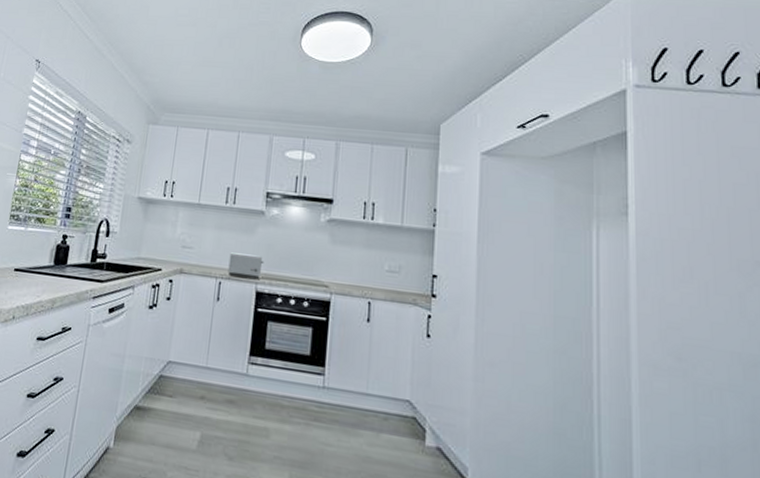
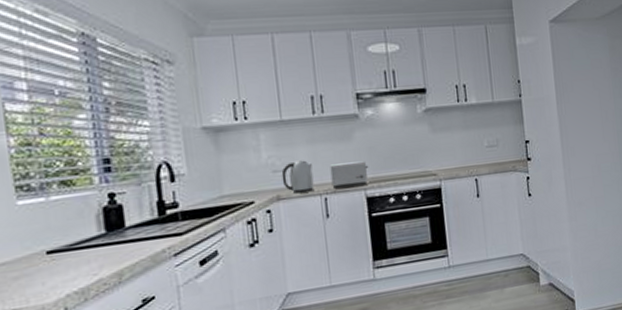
kettle: none [187,242,215,273] -> present [281,160,315,194]

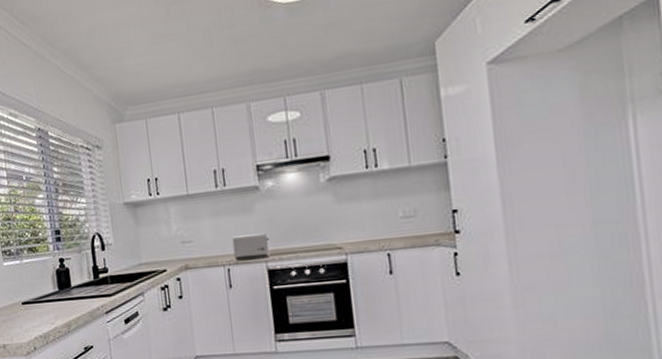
kettle: present [281,160,315,194] -> none [189,232,218,264]

